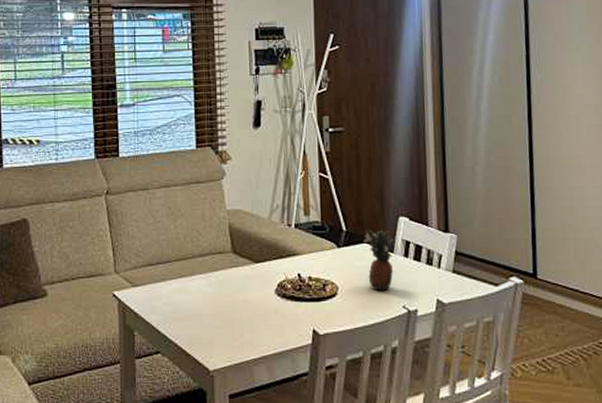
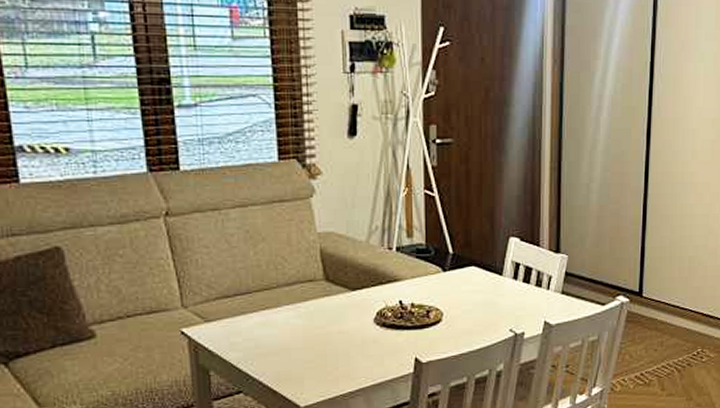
fruit: present [363,229,395,291] -> none [471,250,504,315]

